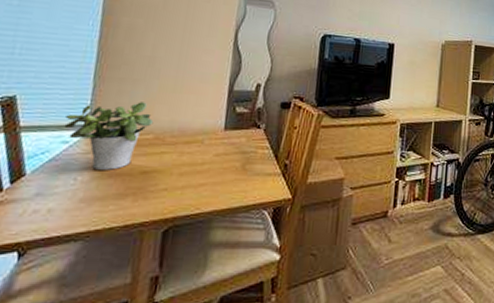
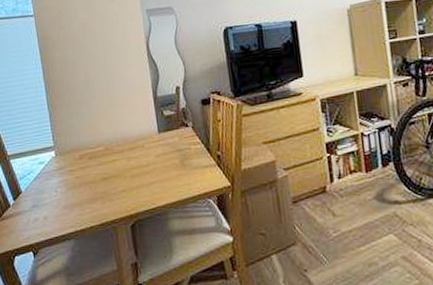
potted plant: present [64,102,154,171] -> none [36,120,101,182]

